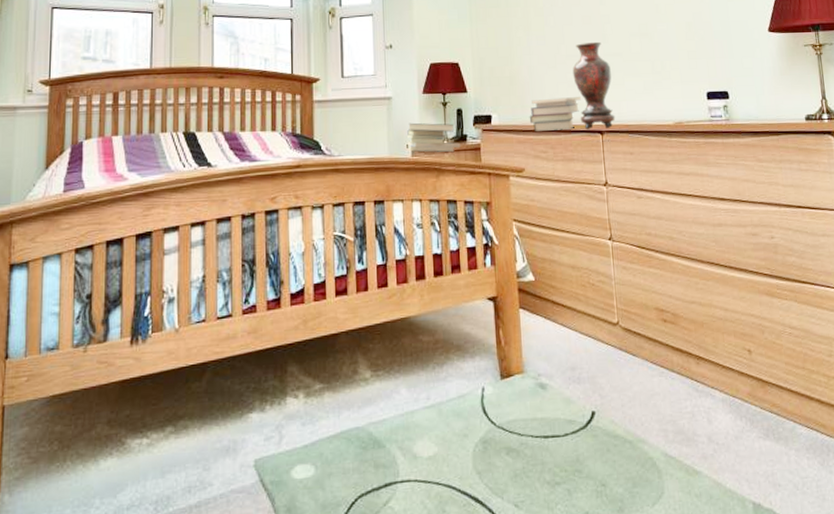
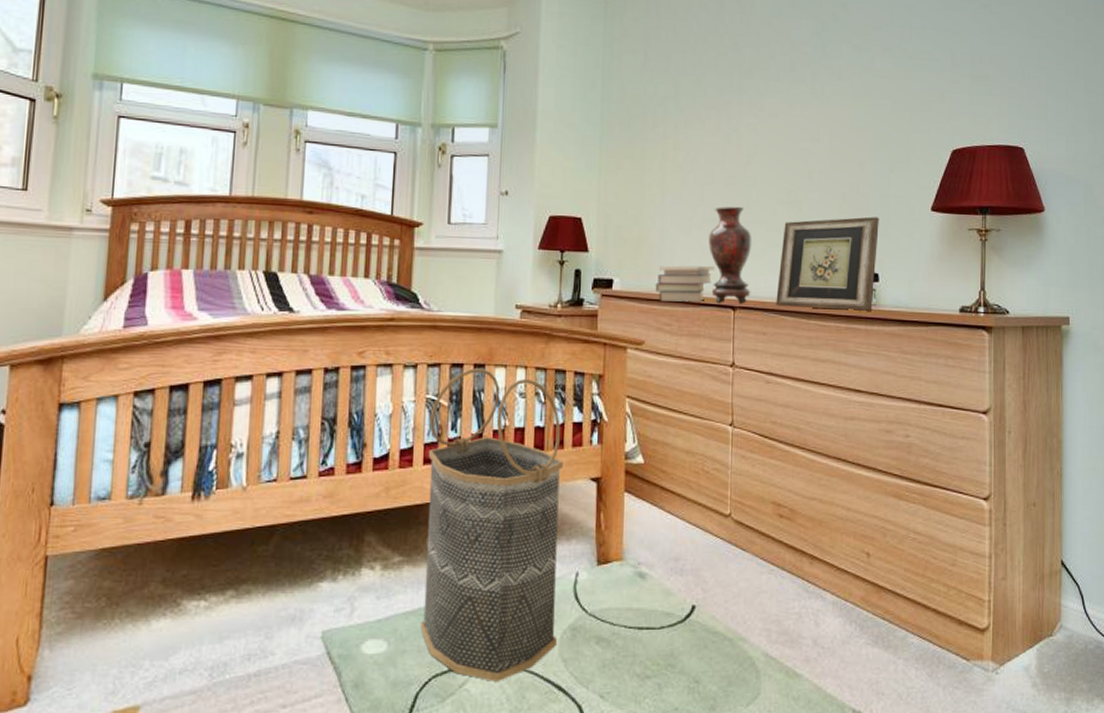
basket: none [338,204,471,498] -> present [420,368,563,682]
books: present [406,122,461,153] -> none [516,280,576,318]
picture frame: none [638,41,727,128] -> present [776,216,879,311]

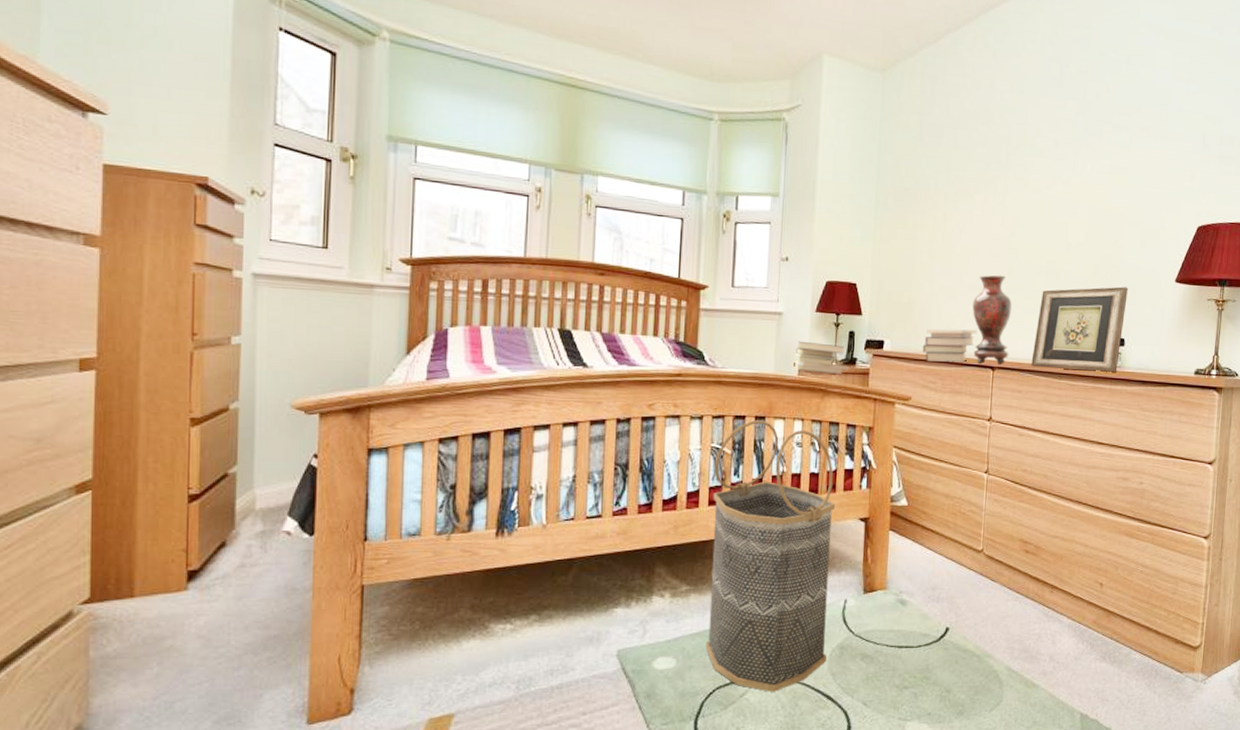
books: none [516,280,576,318] -> present [794,341,849,375]

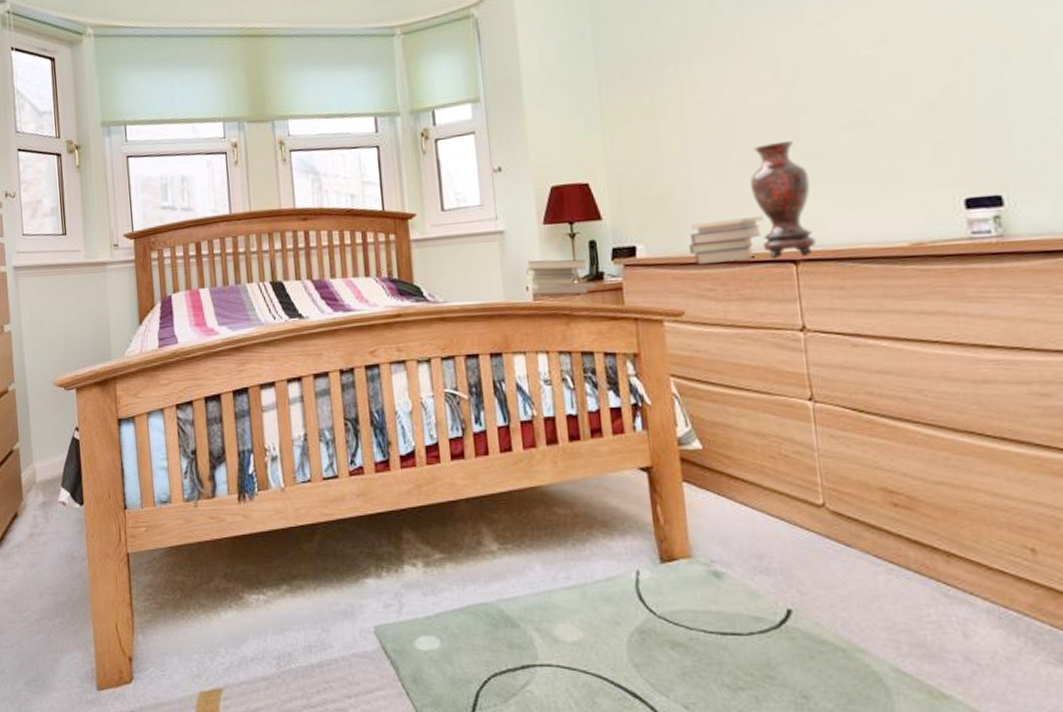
basket: present [705,420,835,692] -> none [451,357,625,684]
picture frame: present [1031,286,1128,372] -> none [852,123,999,253]

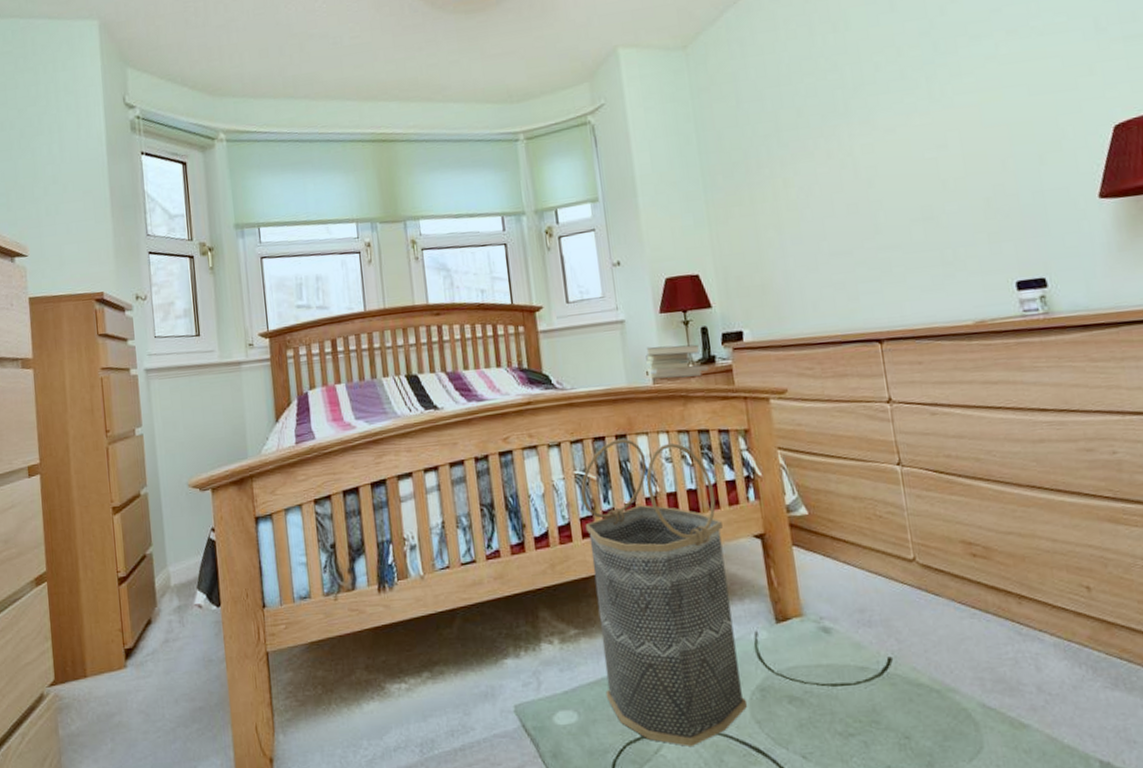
basket: none [451,357,625,684] -> present [580,438,748,746]
books: present [688,216,763,266] -> none [788,301,851,347]
vase: present [750,140,817,260] -> none [838,233,898,340]

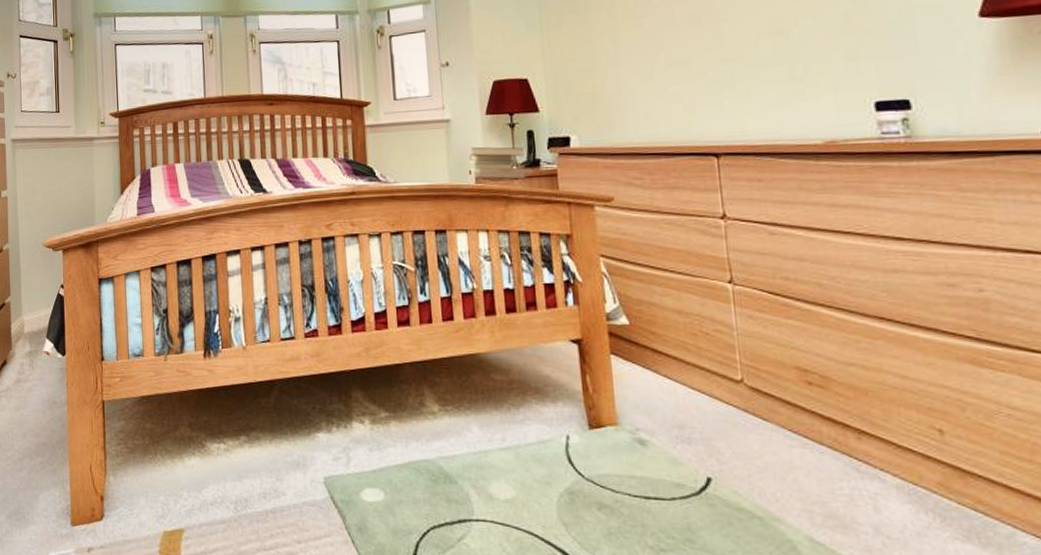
basket: present [580,438,748,746] -> none [398,234,555,539]

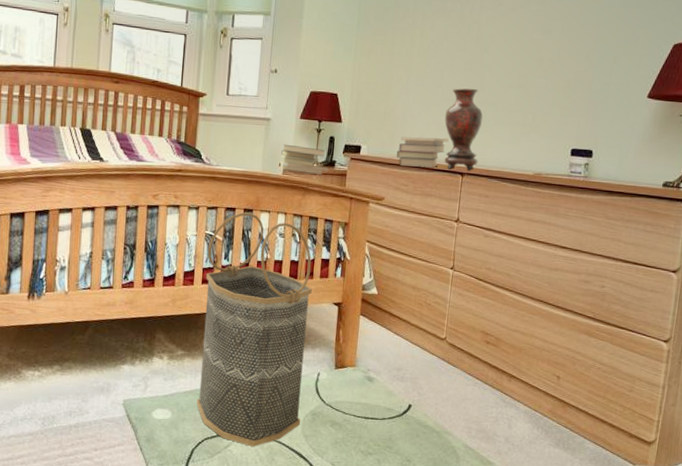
basket: none [398,234,555,539] -> present [196,212,312,447]
books: none [618,113,688,156] -> present [396,136,448,168]
vase: none [675,44,737,153] -> present [444,88,483,172]

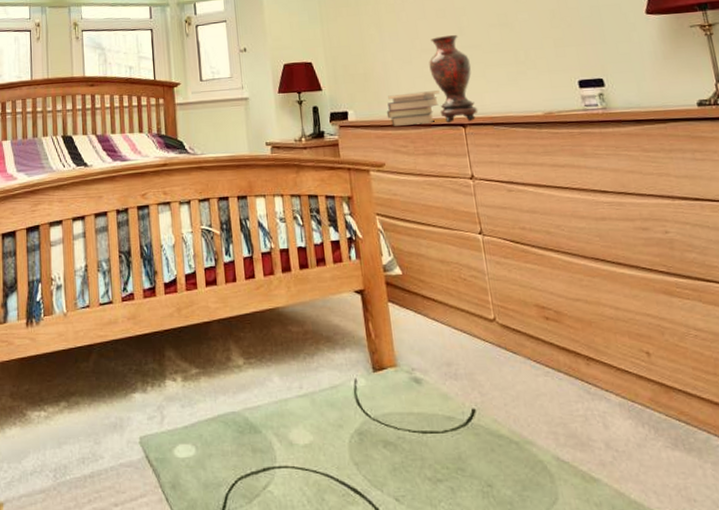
basket: present [196,212,312,447] -> none [206,199,347,484]
books: present [280,144,329,175] -> none [265,121,319,149]

